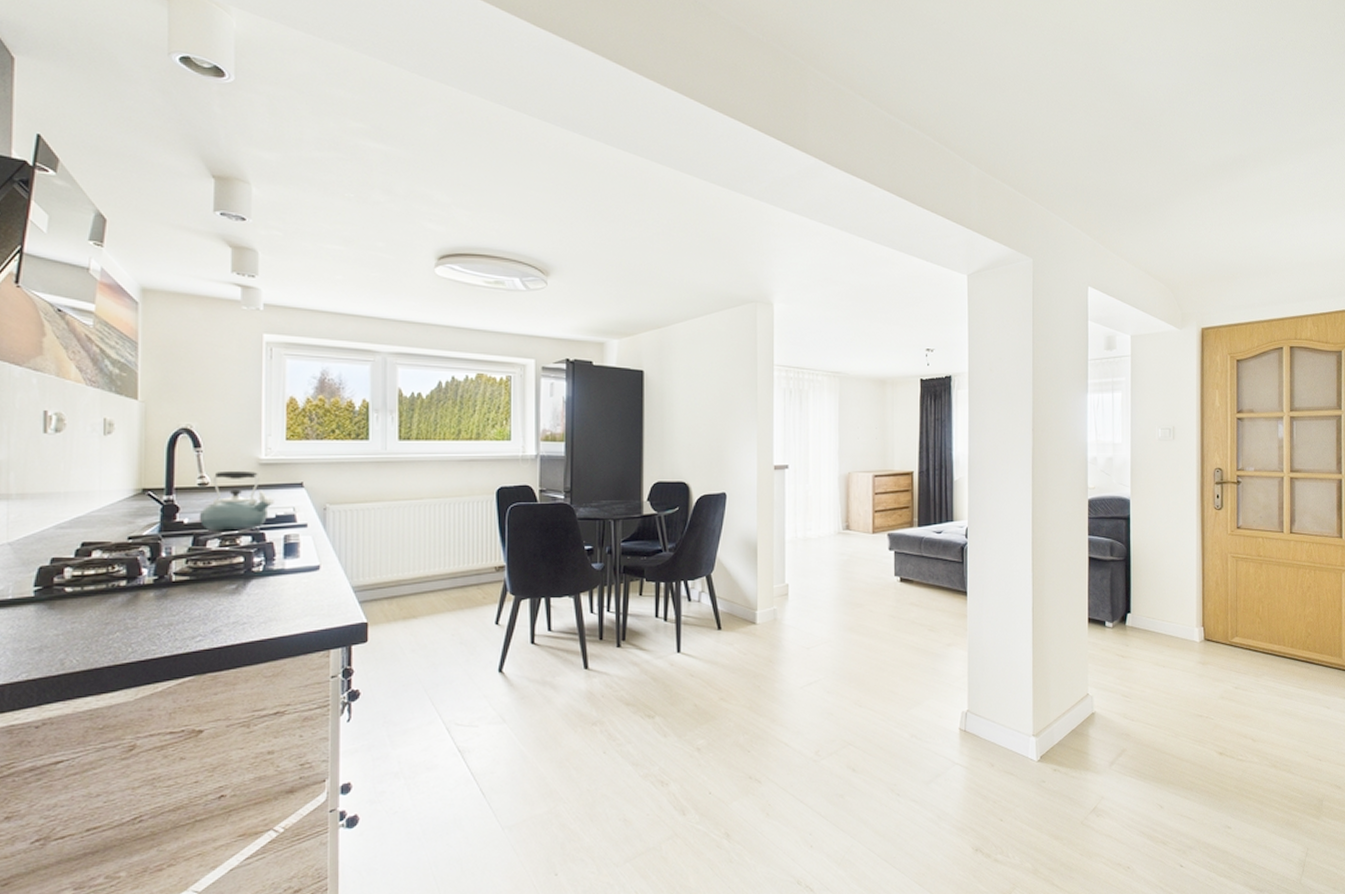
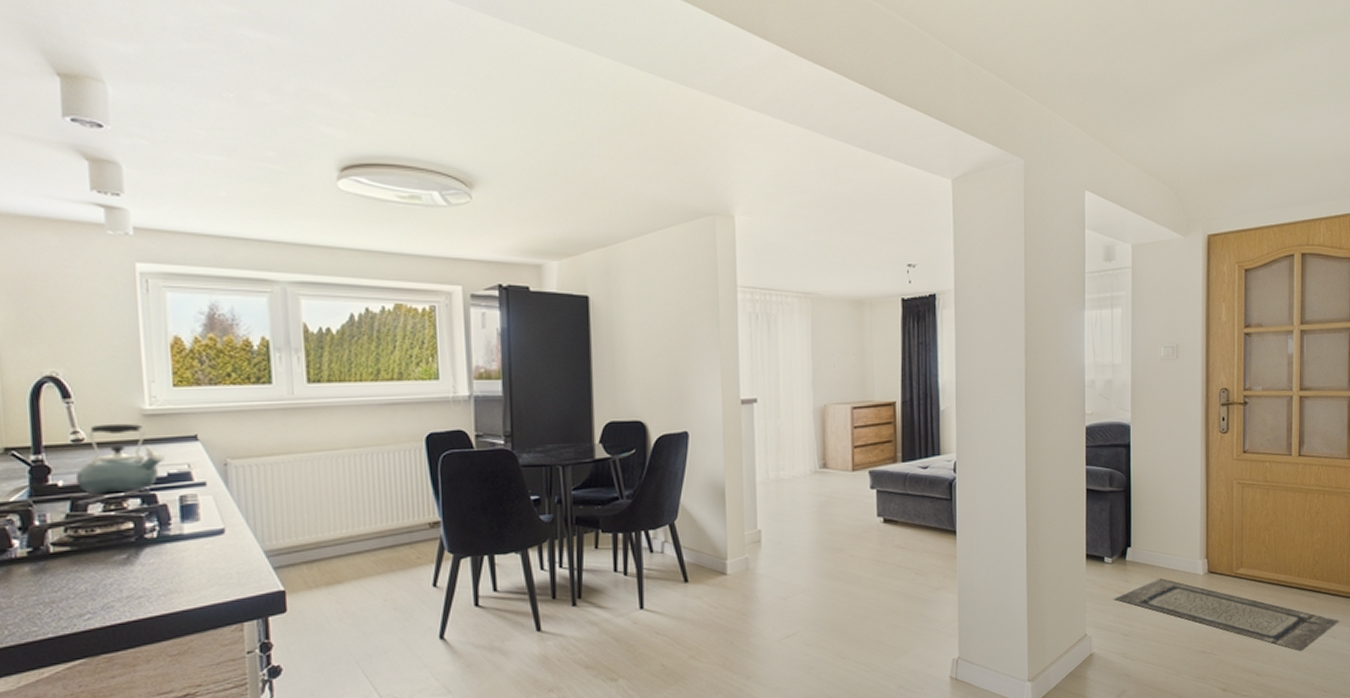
doormat: none [1113,643,1333,719] -> present [1113,577,1340,651]

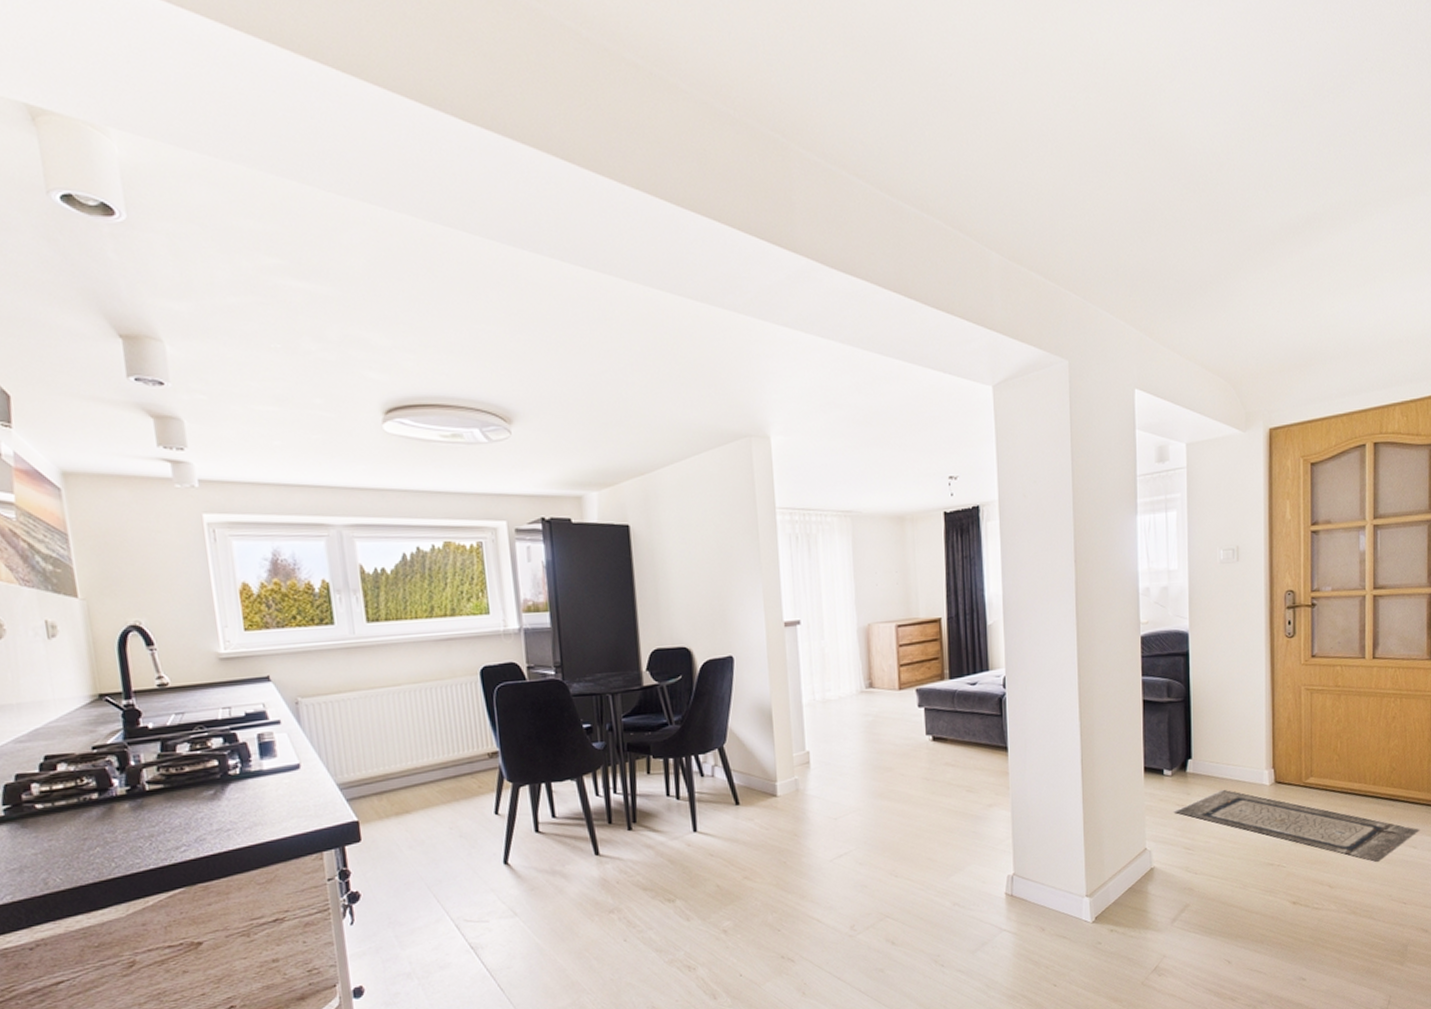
kettle: present [75,423,164,494] -> none [163,667,241,735]

